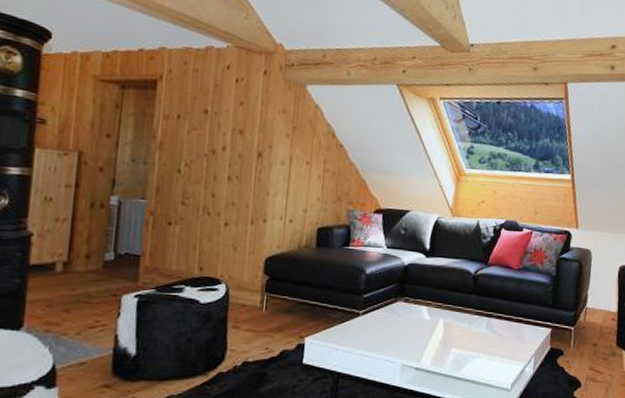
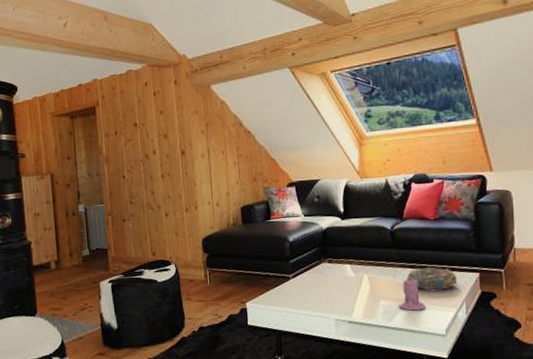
candle: none [469,325,497,362] -> present [399,276,426,311]
decorative bowl: none [481,318,530,343] -> present [406,267,457,290]

